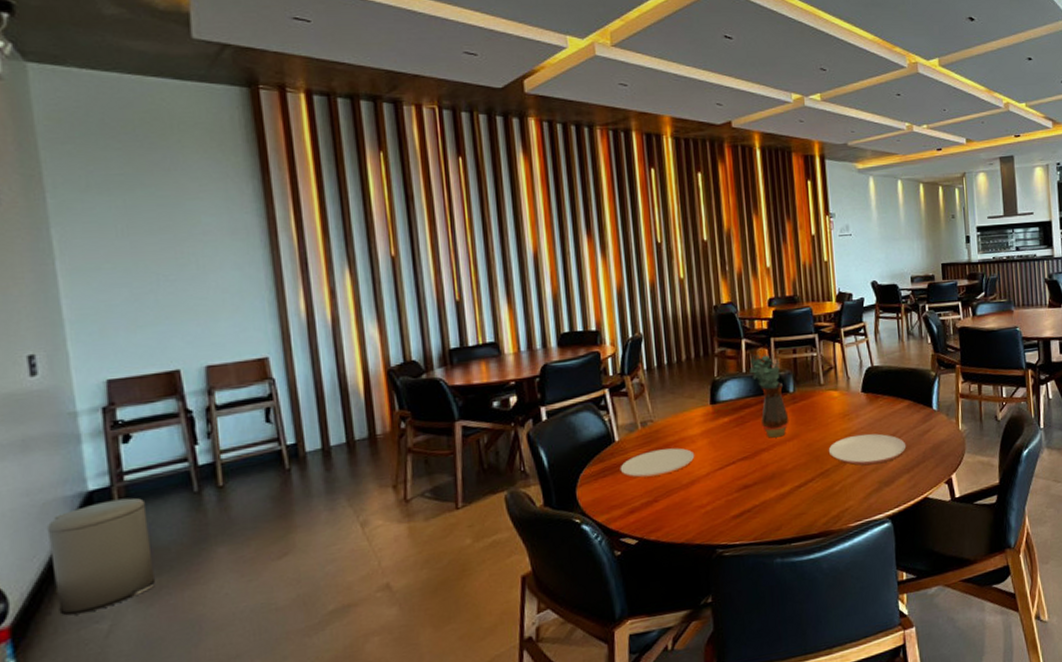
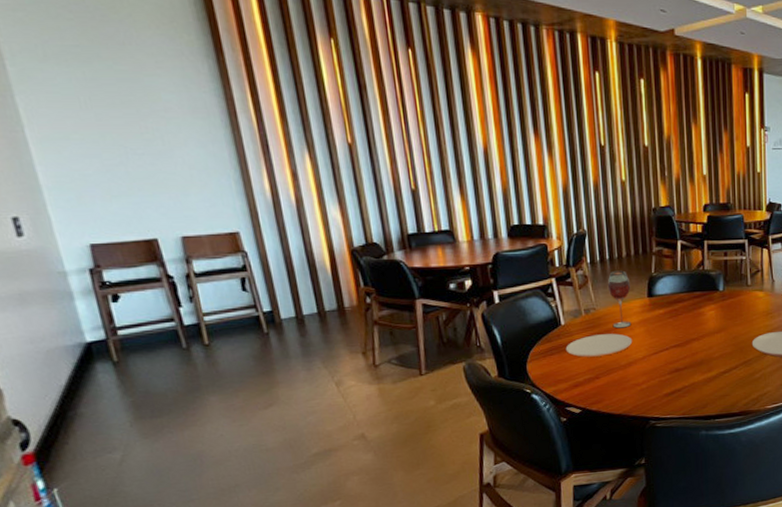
pedal bin: present [46,498,156,616] -> none [53,350,158,446]
wineglass: none [665,375,694,442] -> present [607,270,632,329]
vase: present [749,353,789,438] -> none [684,254,718,330]

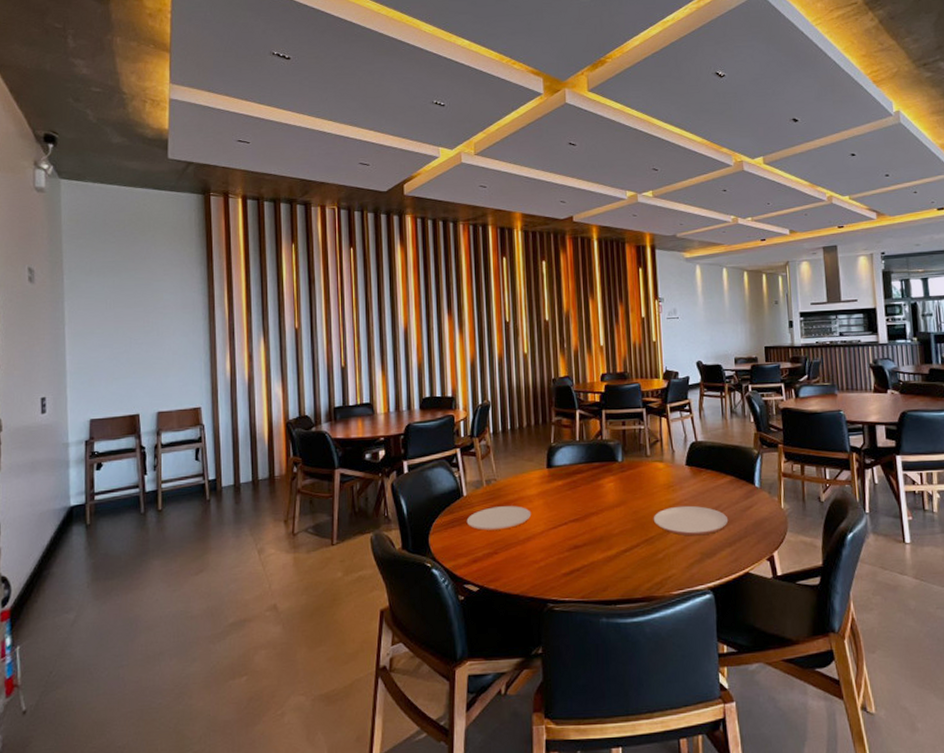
wineglass: present [607,270,632,329] -> none [508,440,531,501]

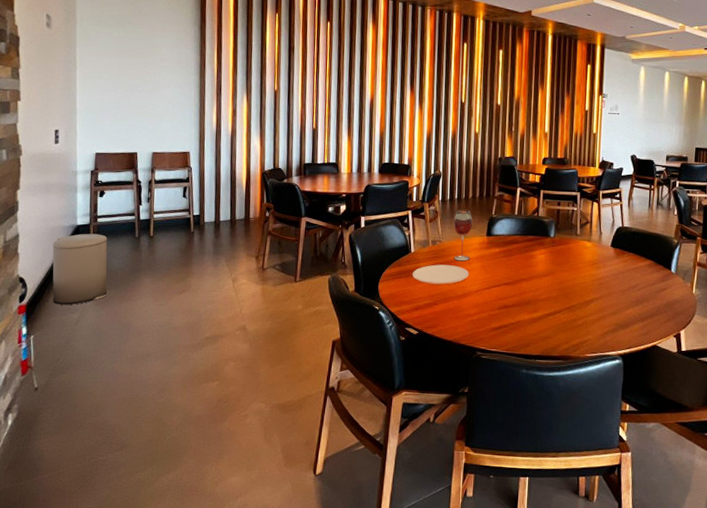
pedal bin: none [41,514,109,605] -> present [52,233,108,305]
wineglass: none [508,440,531,501] -> present [453,209,473,262]
plate: present [653,505,729,536] -> none [576,281,644,309]

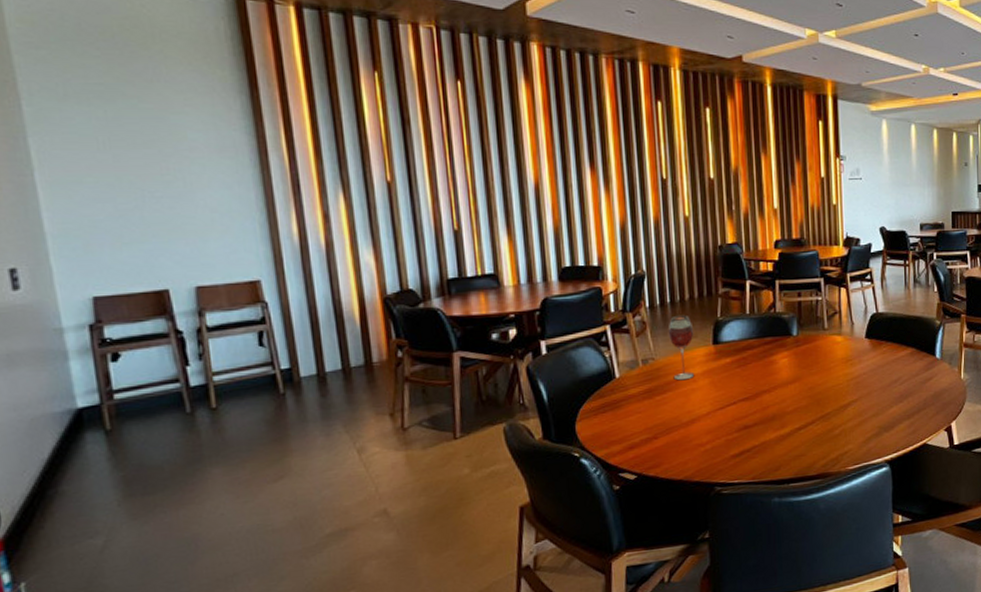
pedal bin: present [52,233,108,305] -> none [35,416,150,531]
plate: present [412,264,469,285] -> none [620,386,696,415]

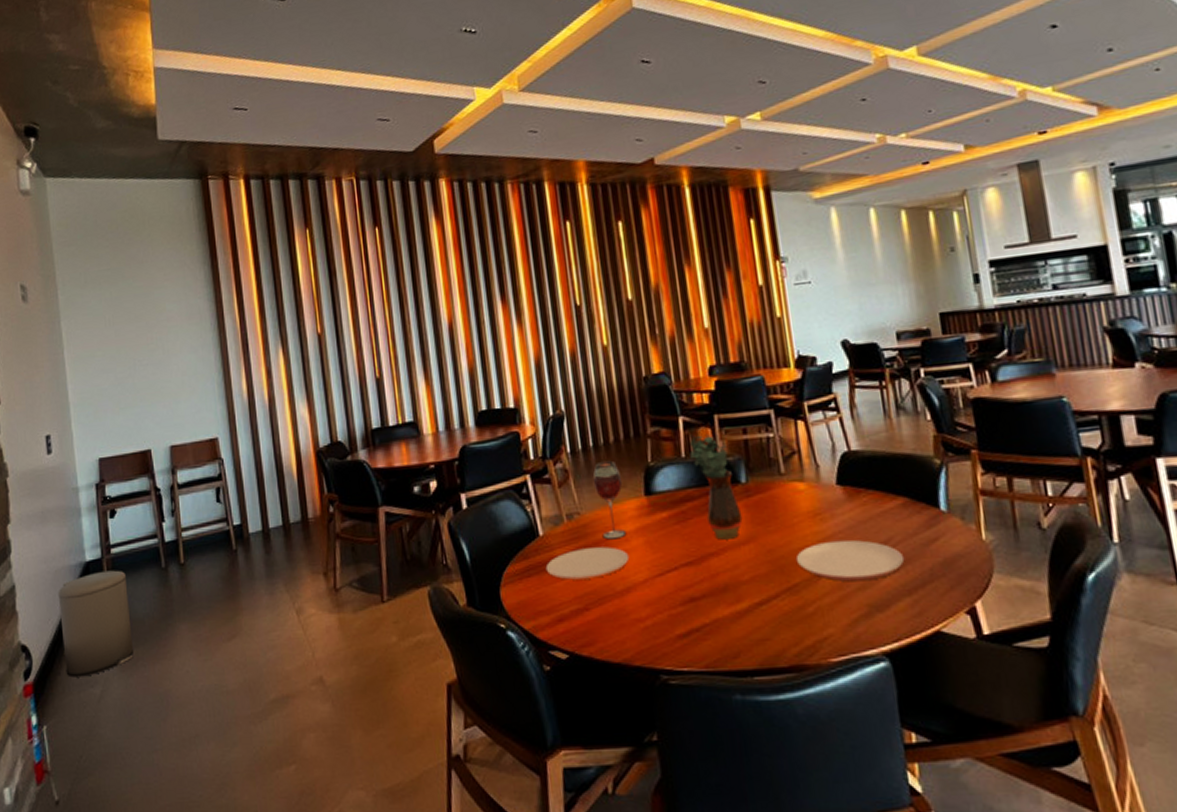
pedal bin: none [35,416,150,531] -> present [57,570,134,678]
plate: none [620,386,696,415] -> present [545,546,630,580]
vase: none [753,295,792,380] -> present [689,434,743,540]
plate: none [829,379,908,411] -> present [795,539,905,582]

